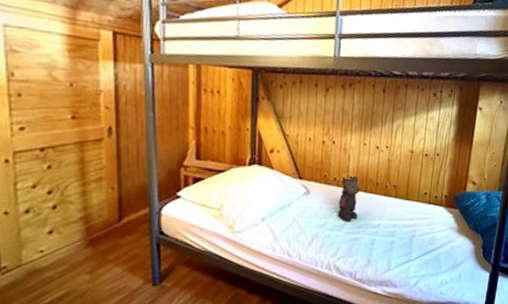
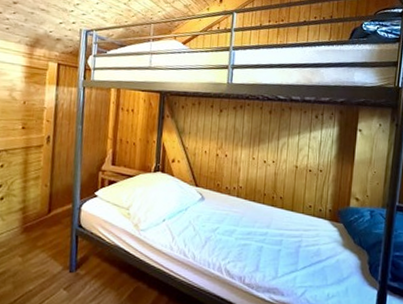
bear: present [337,177,361,221] -> none [228,187,250,228]

